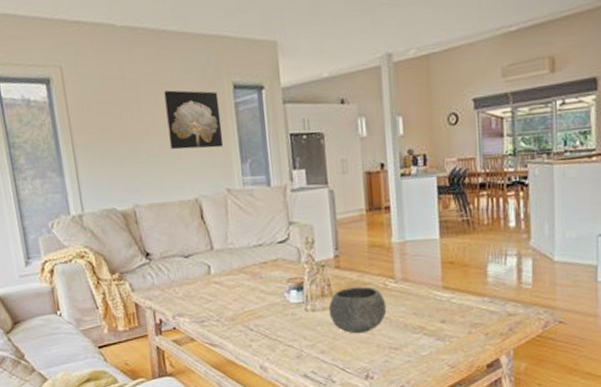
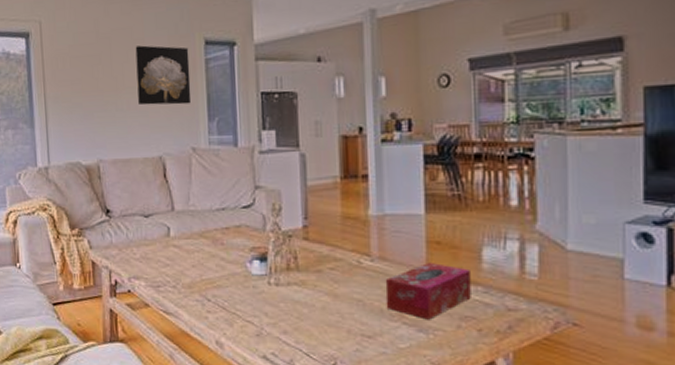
bowl: present [328,286,387,334] -> none [294,262,360,316]
tissue box: none [408,279,479,330] -> present [385,262,471,320]

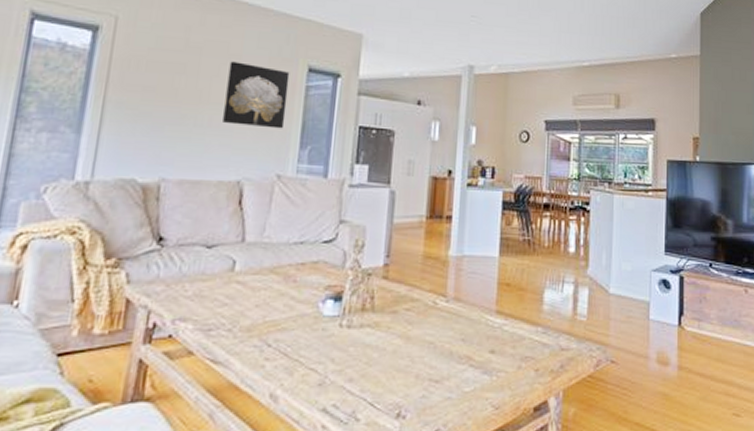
tissue box: present [385,262,471,320] -> none [455,303,533,361]

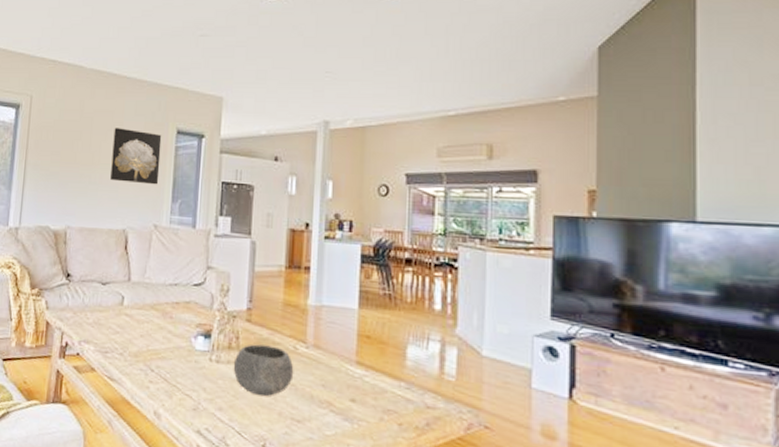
bowl: none [366,303,433,360] -> present [233,344,294,397]

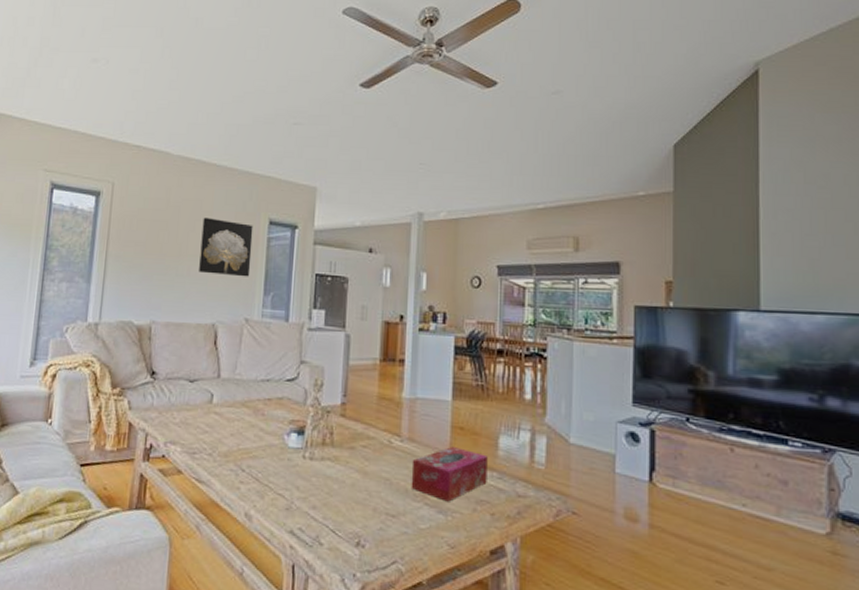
bowl: present [233,344,294,397] -> none [327,439,389,493]
tissue box: none [316,354,395,410] -> present [411,446,488,502]

